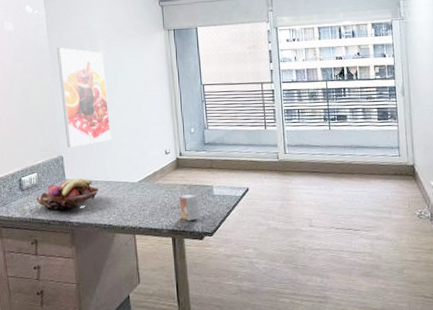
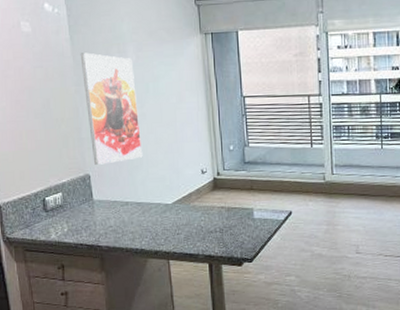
fruit basket: present [36,178,100,210] -> none [61,198,131,233]
small box: present [179,194,200,221] -> none [216,218,239,246]

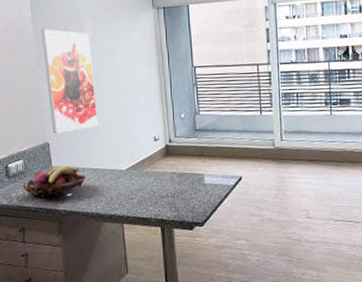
fruit basket: none [61,198,131,233] -> present [23,165,87,197]

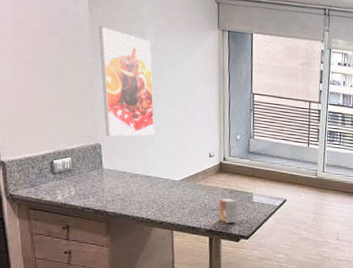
fruit basket: present [23,165,87,197] -> none [69,168,139,198]
small box: none [168,183,190,210] -> present [219,198,238,223]

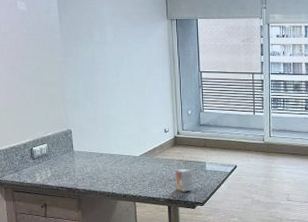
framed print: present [98,26,155,137] -> none [67,30,117,122]

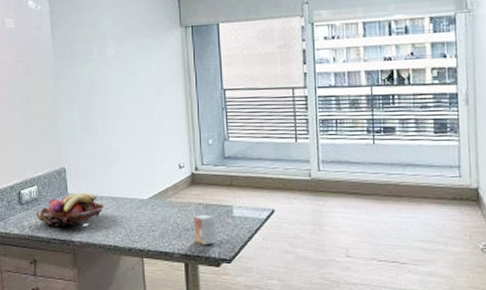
fruit basket: none [46,150,105,177] -> present [36,192,105,227]

